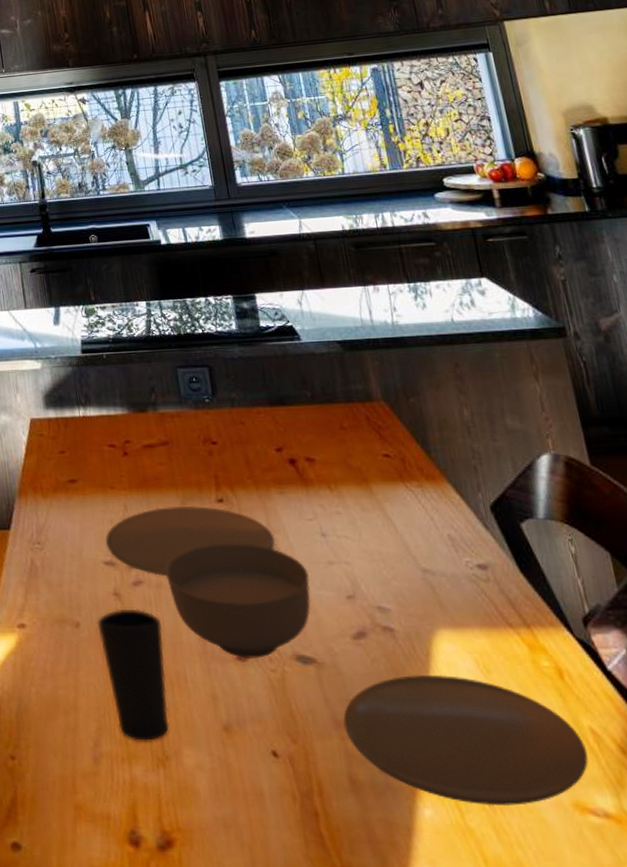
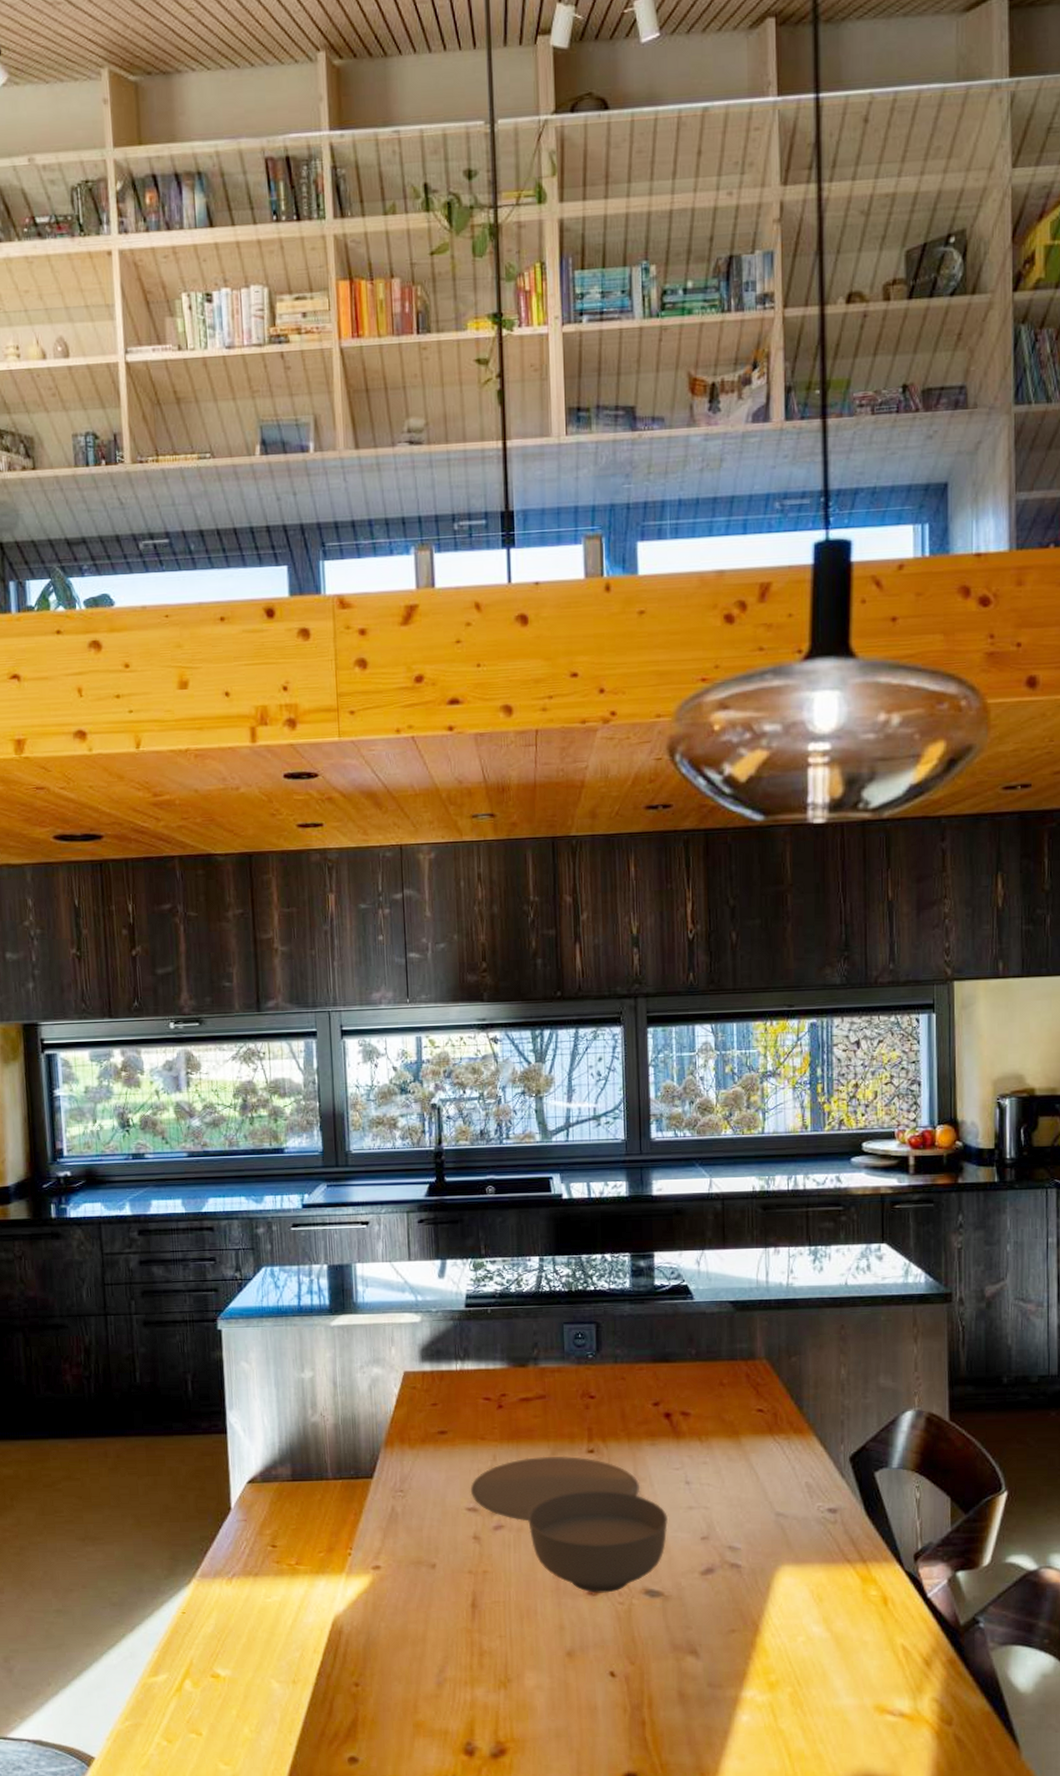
cup: present [96,608,170,742] -> none [452,1550,519,1668]
plate: present [343,674,588,807] -> none [681,1603,896,1711]

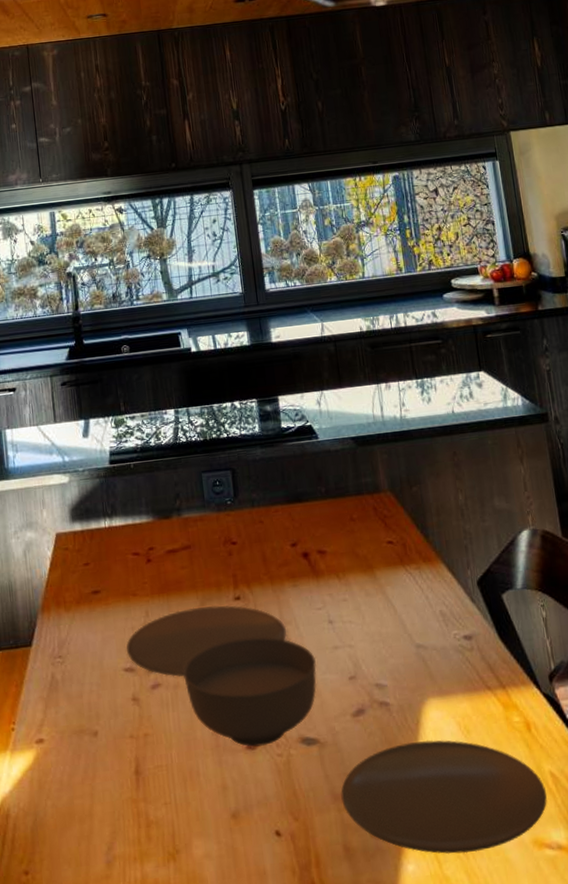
plate: none [681,1603,896,1711] -> present [341,740,547,855]

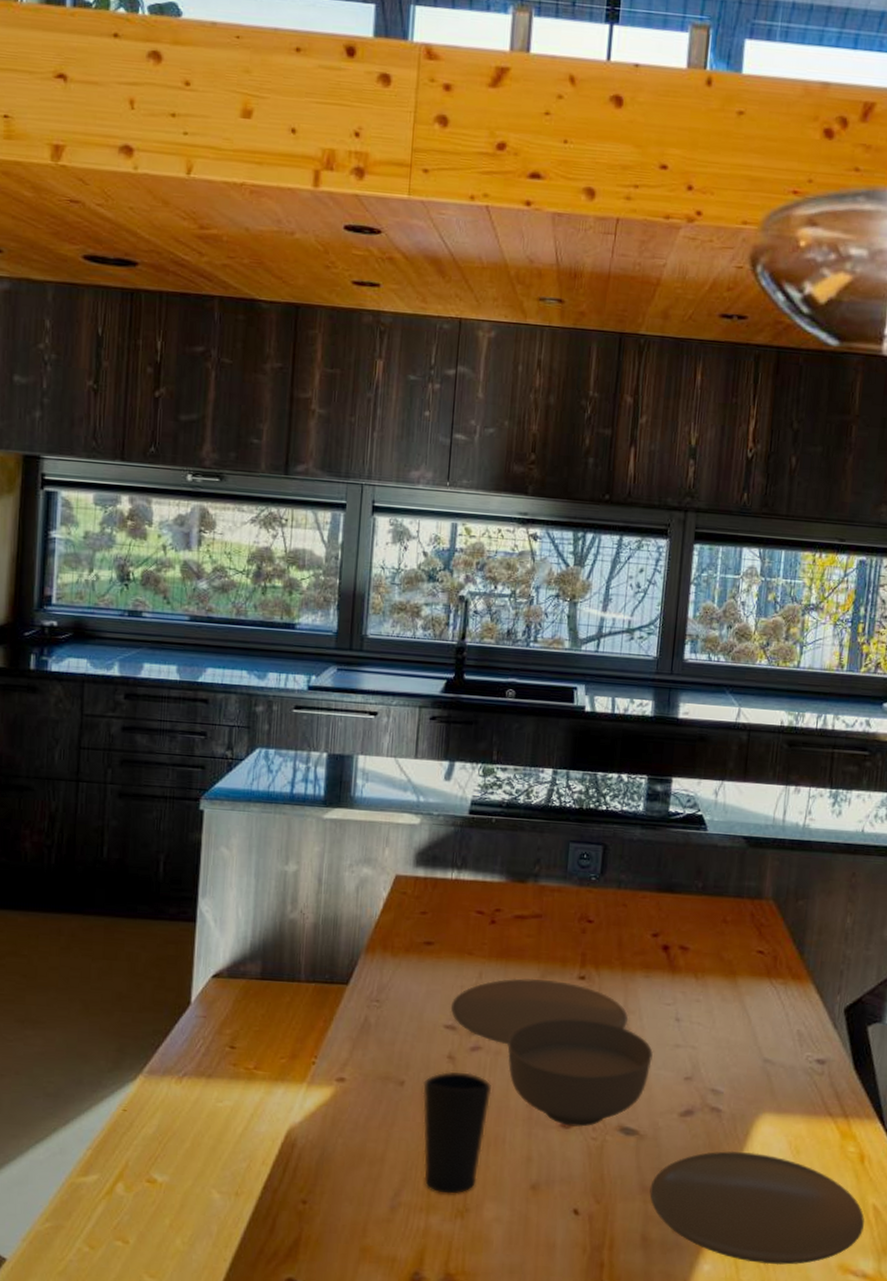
cup: none [114,711,181,840] -> present [422,1071,492,1195]

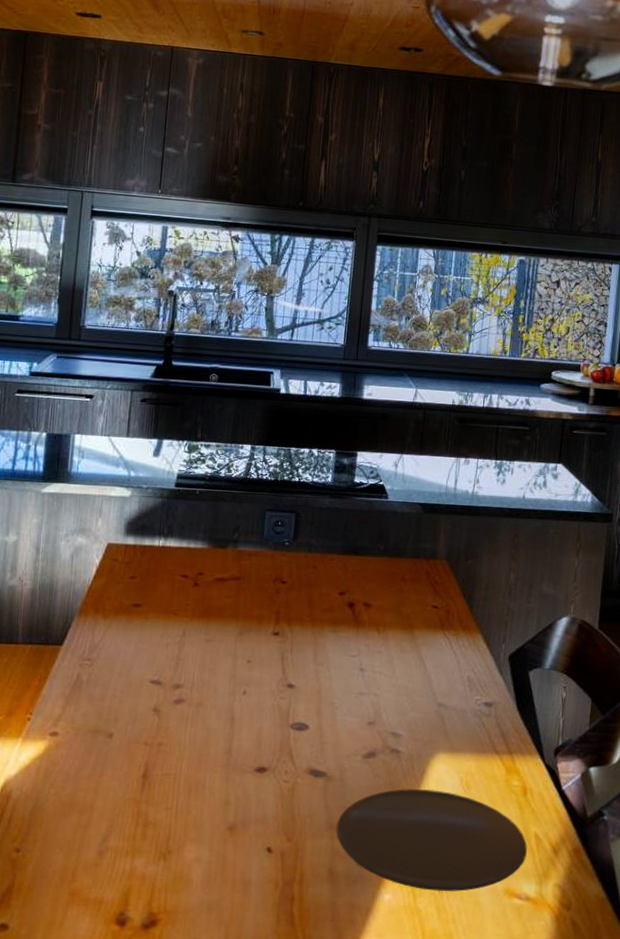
cup: present [422,1071,492,1195] -> none [129,723,193,839]
plate: present [450,978,628,1044] -> none [156,635,317,696]
bowl: present [507,1018,653,1127] -> none [208,671,339,771]

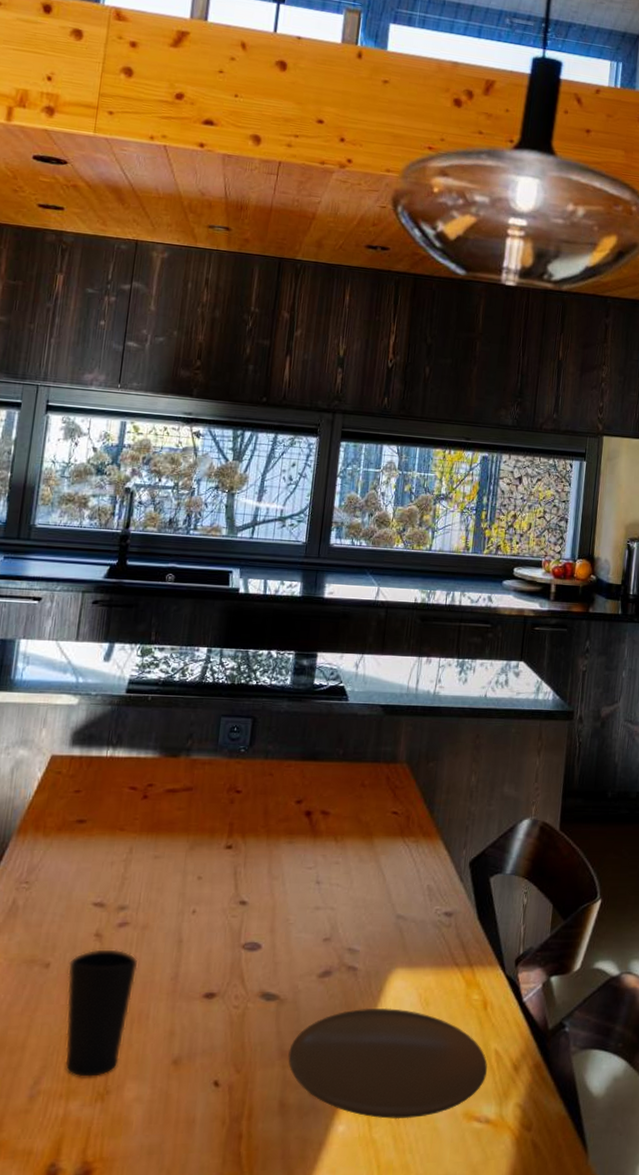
cup: none [129,723,193,839] -> present [65,949,138,1078]

